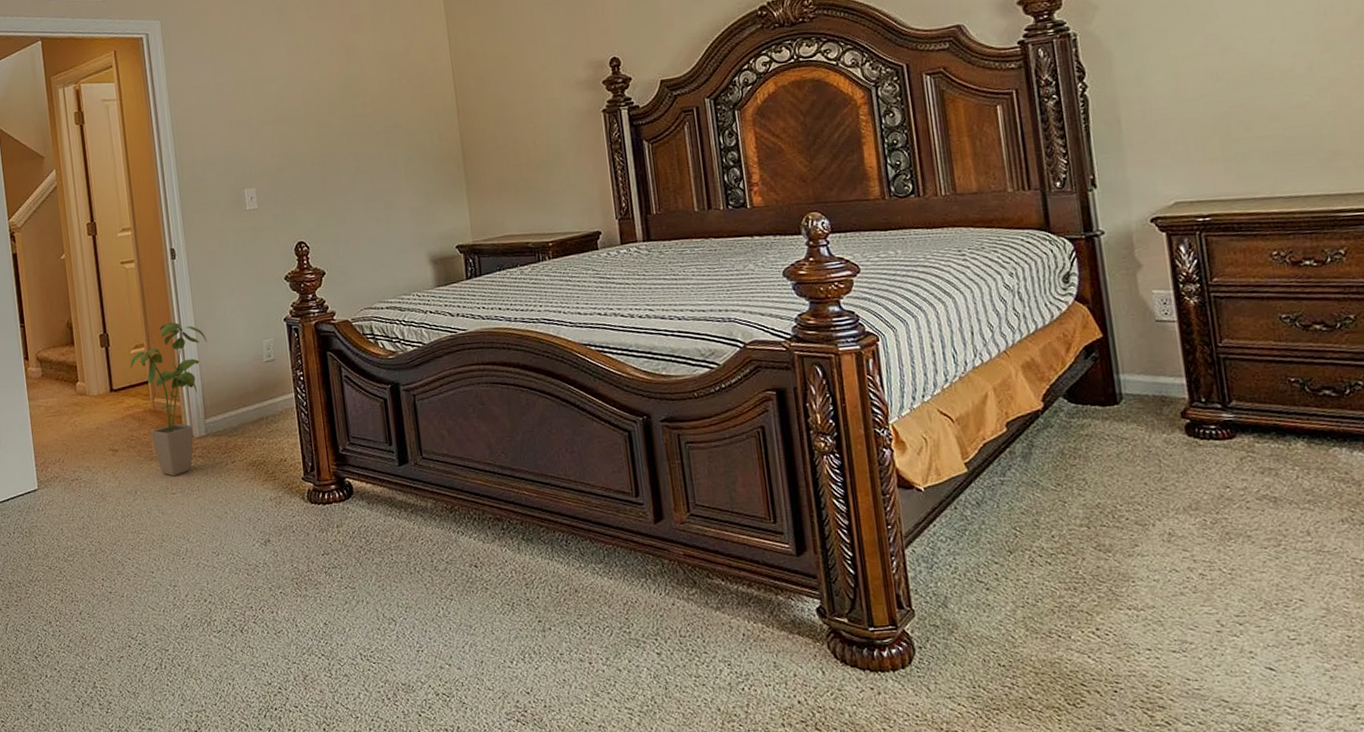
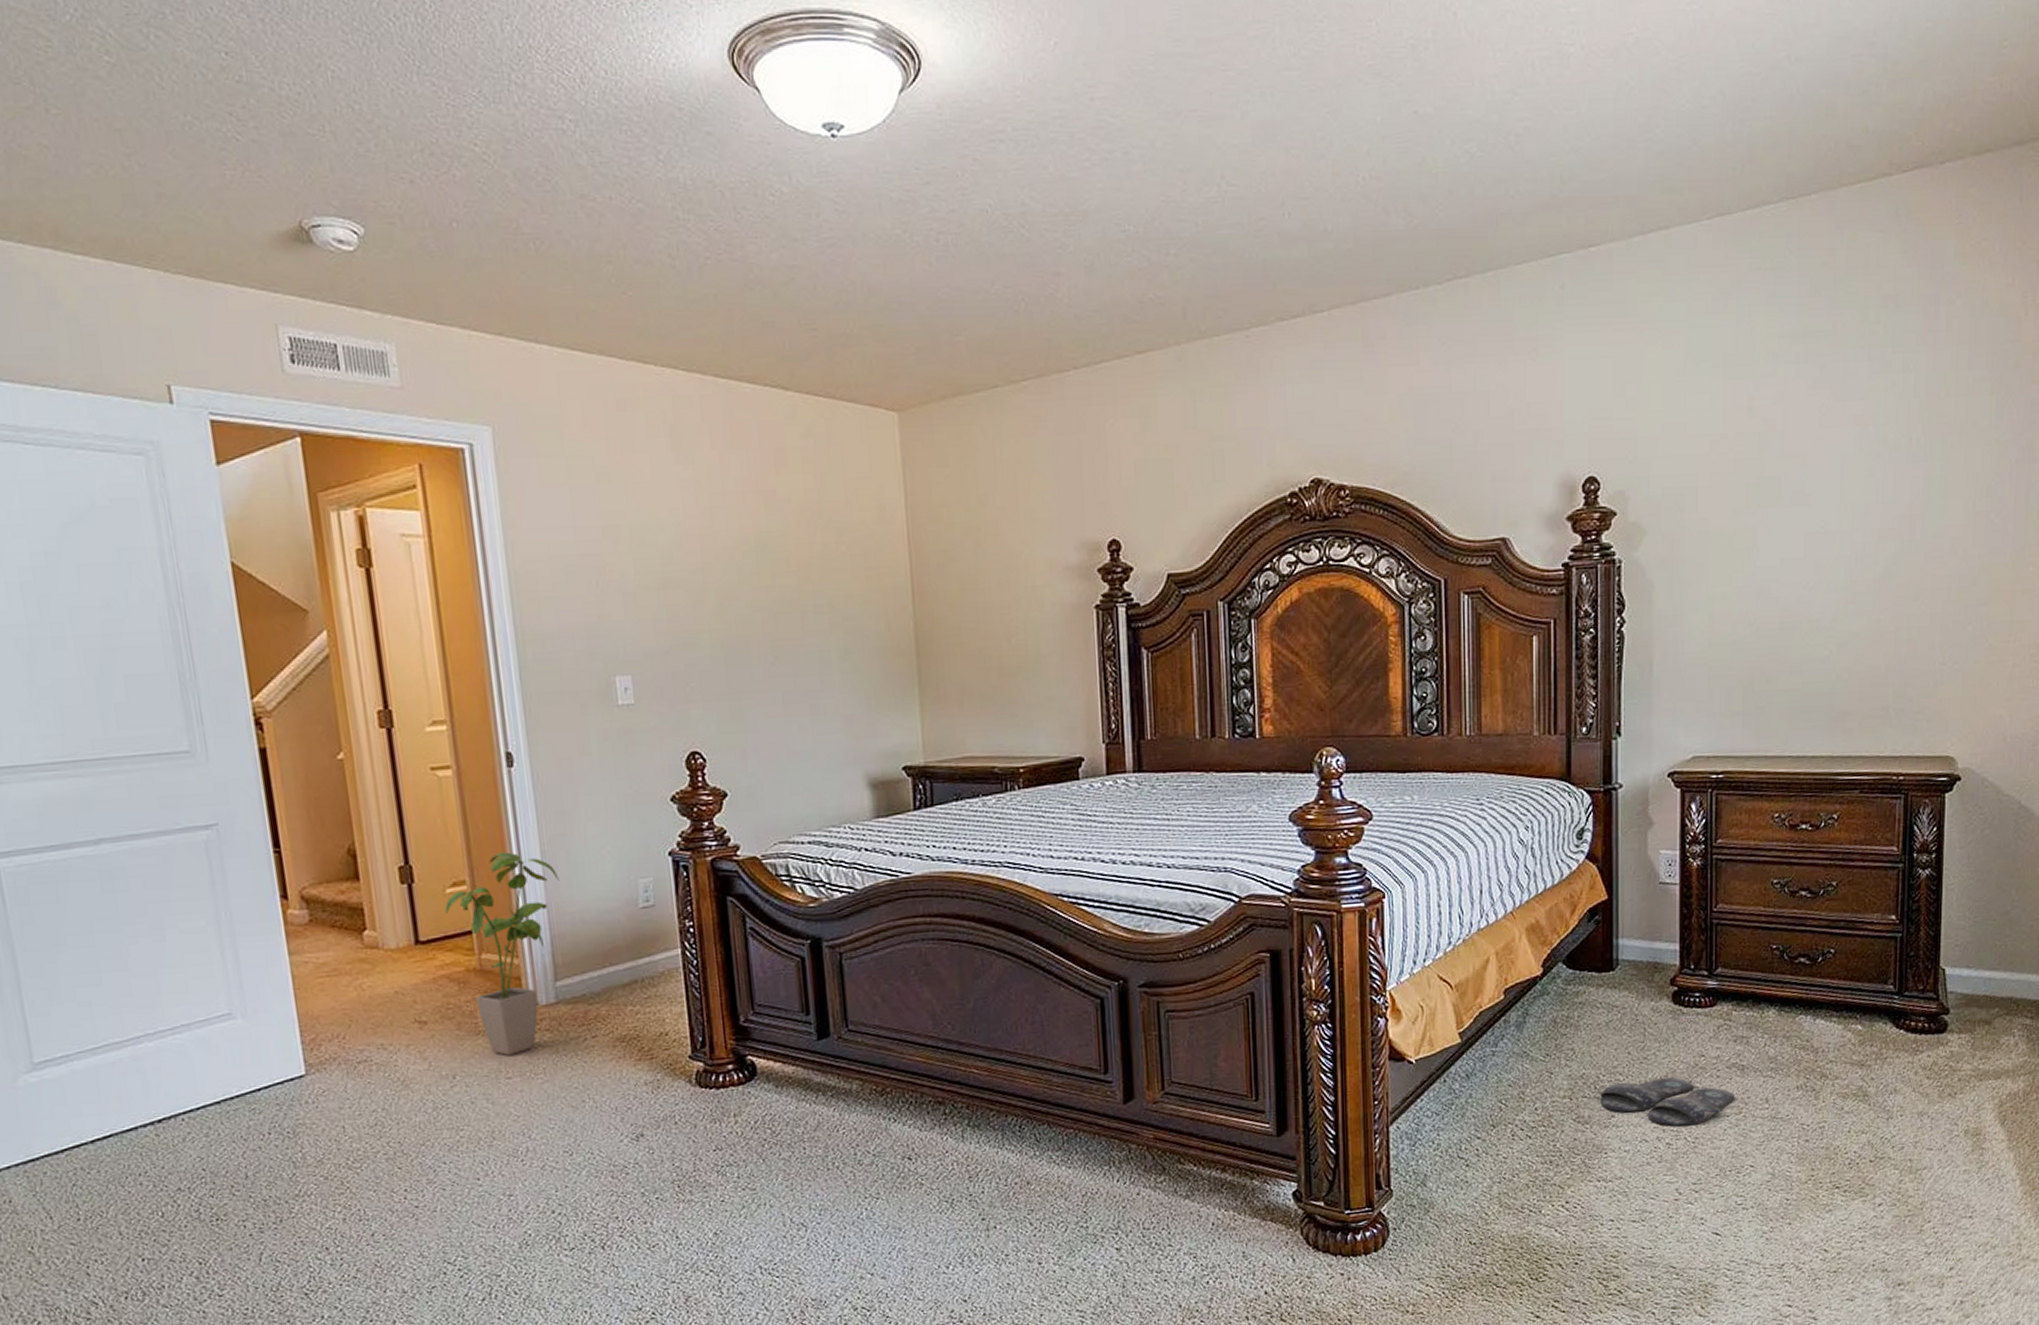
slippers: none [1119,507,1271,558] -> present [1600,1077,1736,1127]

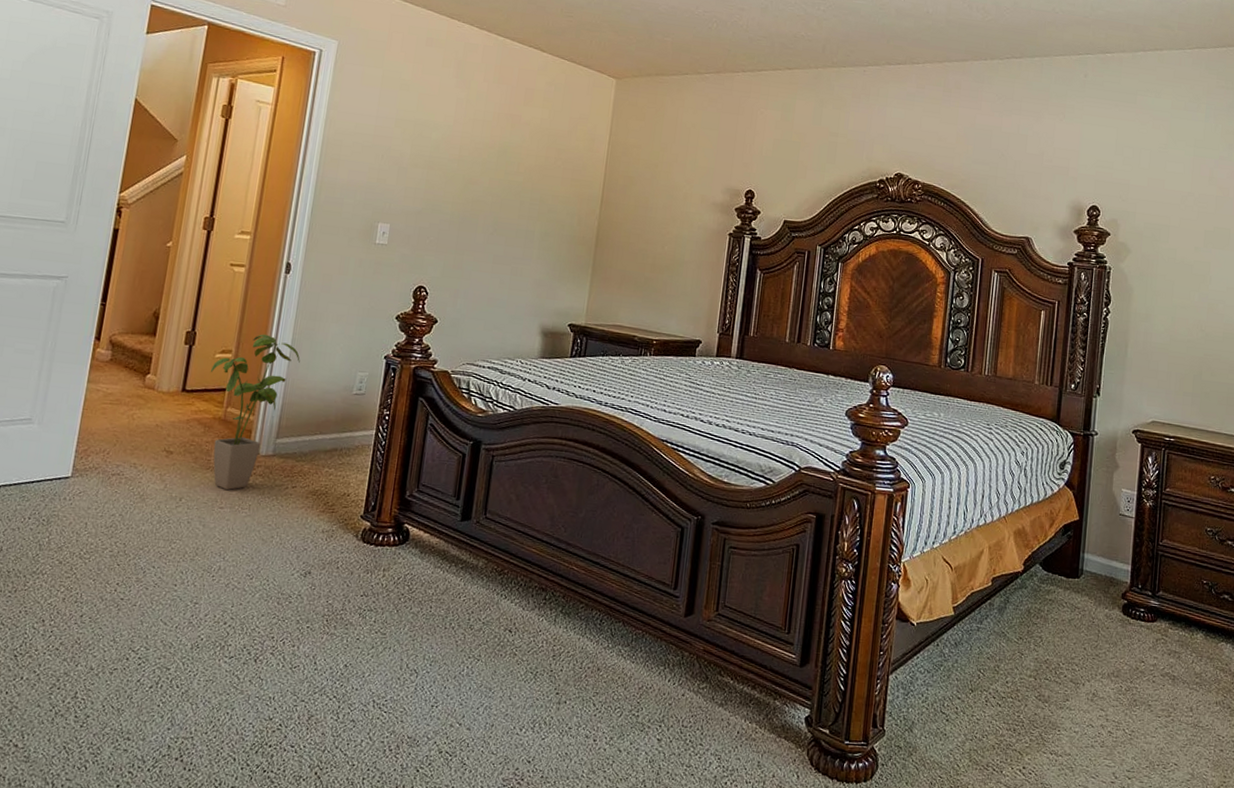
slippers: present [1600,1077,1736,1127] -> none [1058,672,1167,720]

